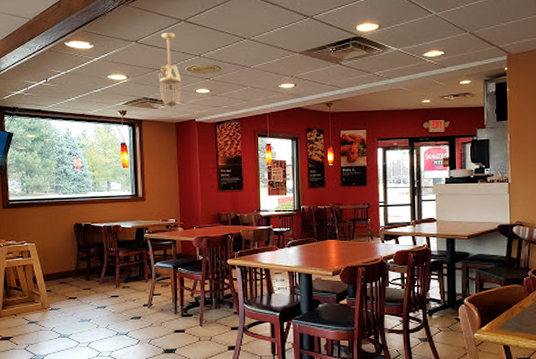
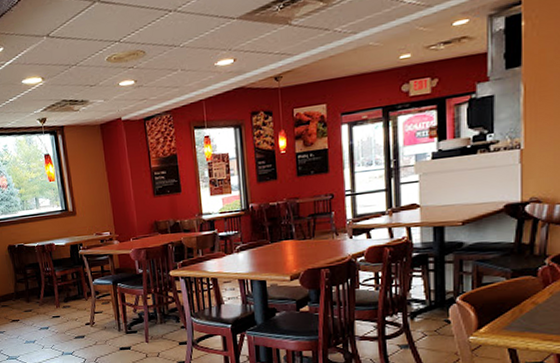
ceiling light fixture: present [151,33,181,107] -> none [71,18,103,107]

